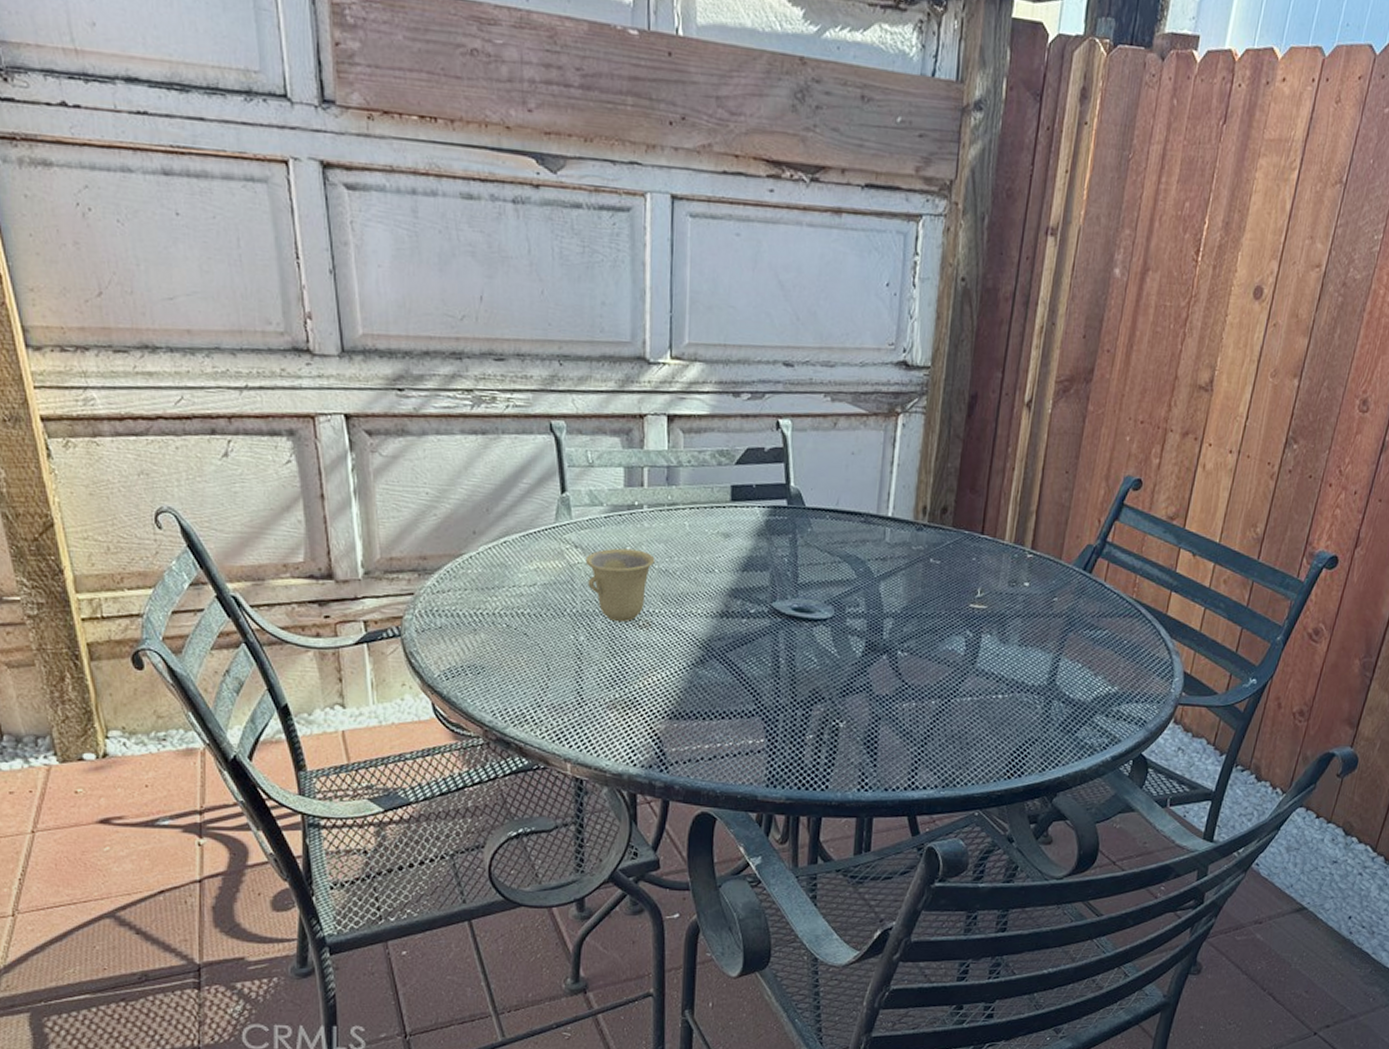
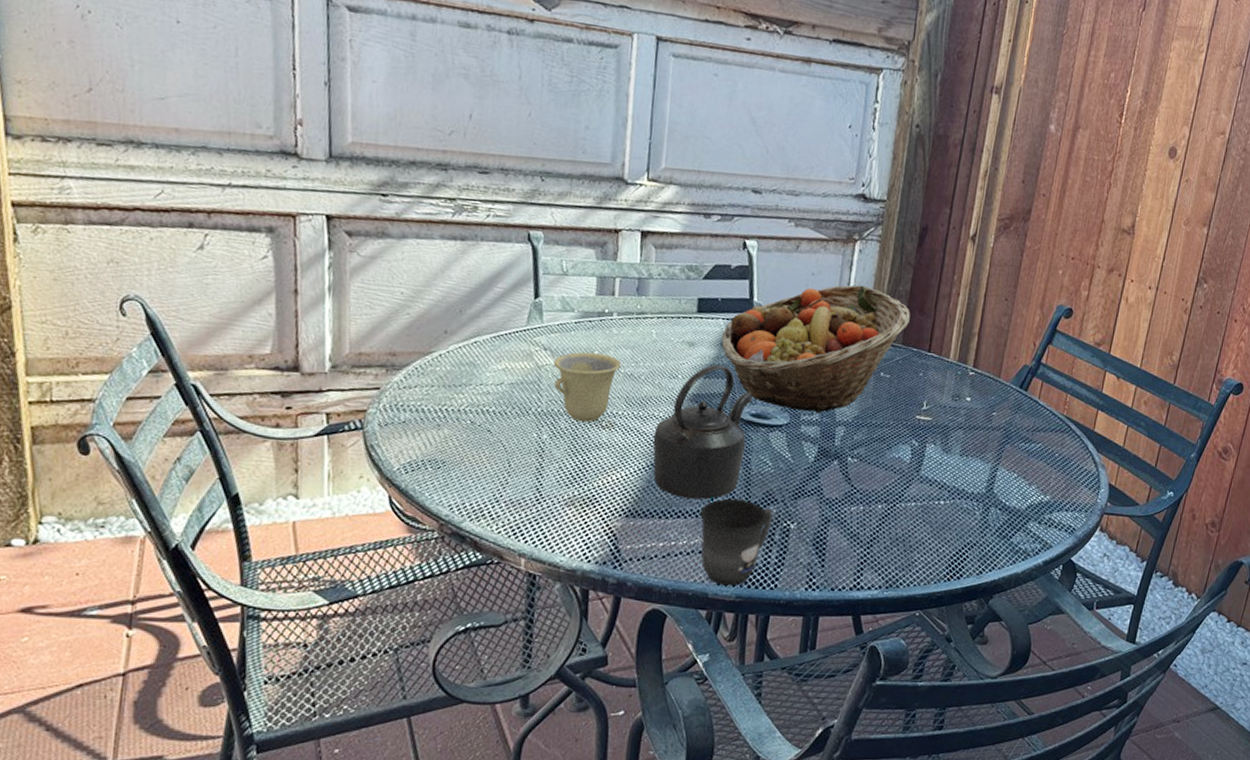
kettle: none [692,557,794,699] -> present [653,365,753,500]
mug: none [745,697,820,788] -> present [700,498,773,586]
fruit basket: none [757,463,961,605] -> present [721,284,911,413]

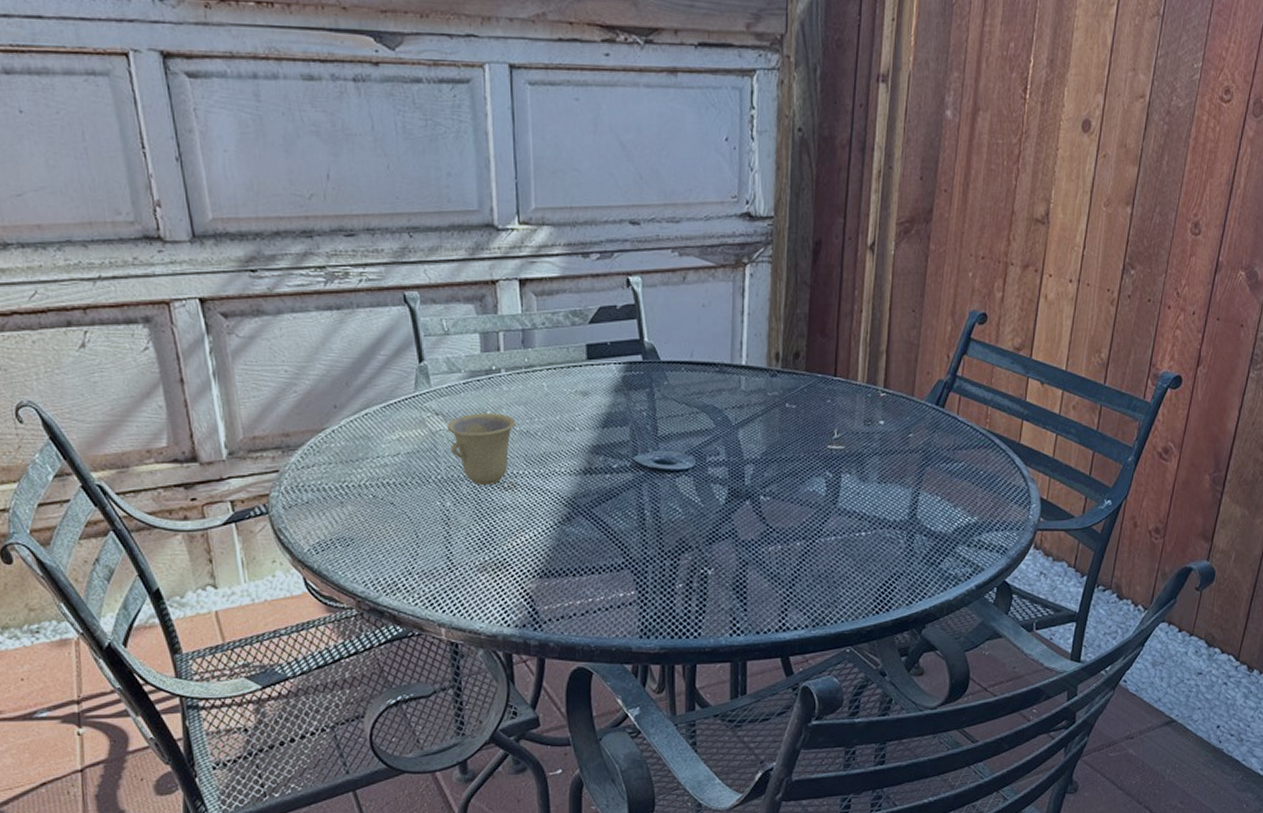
kettle: present [653,365,753,500] -> none [557,413,655,553]
mug: present [700,498,773,586] -> none [614,549,688,638]
fruit basket: present [721,284,911,413] -> none [614,312,811,453]

